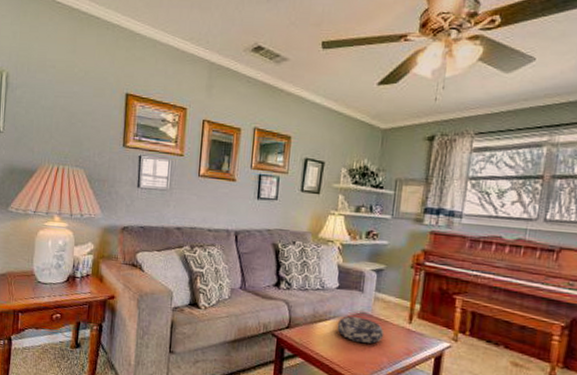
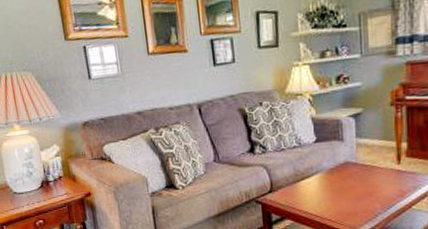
decorative bowl: present [337,316,385,344] -> none [321,167,373,193]

